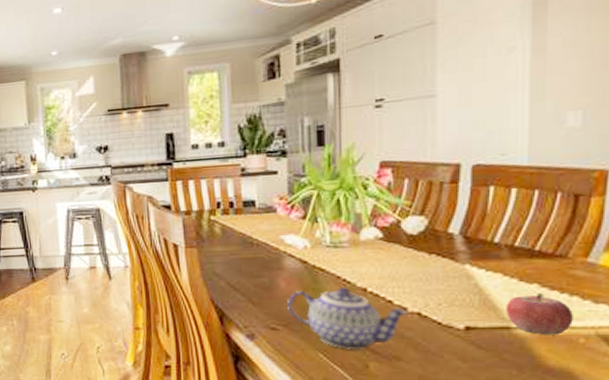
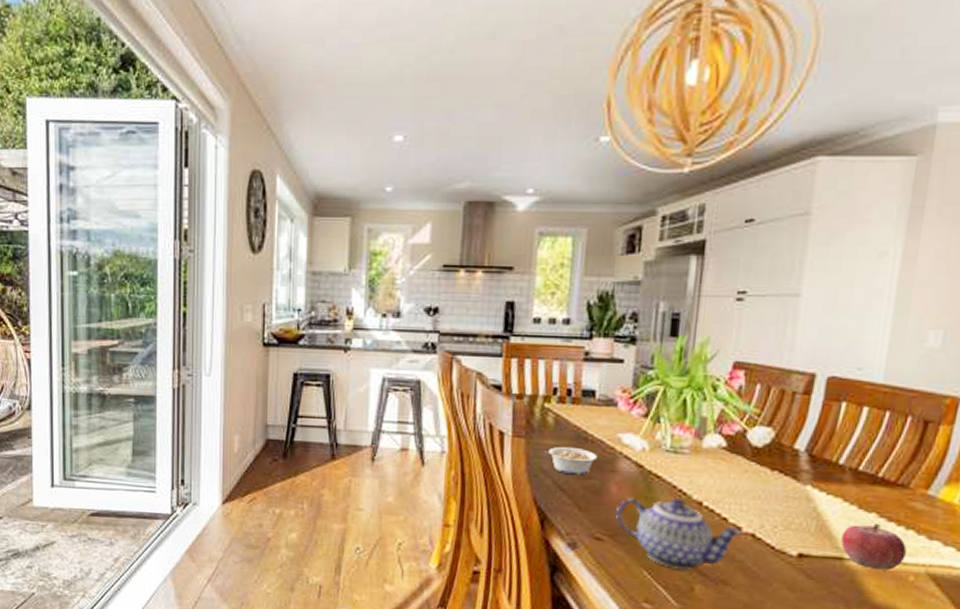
legume: none [215,251,263,276] -> present [544,446,597,476]

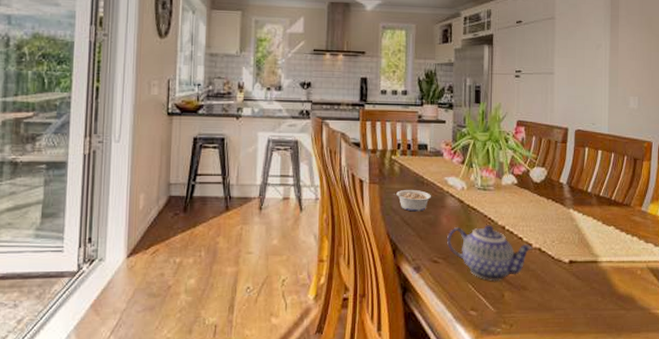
fruit: present [841,523,907,570] -> none [595,233,634,268]

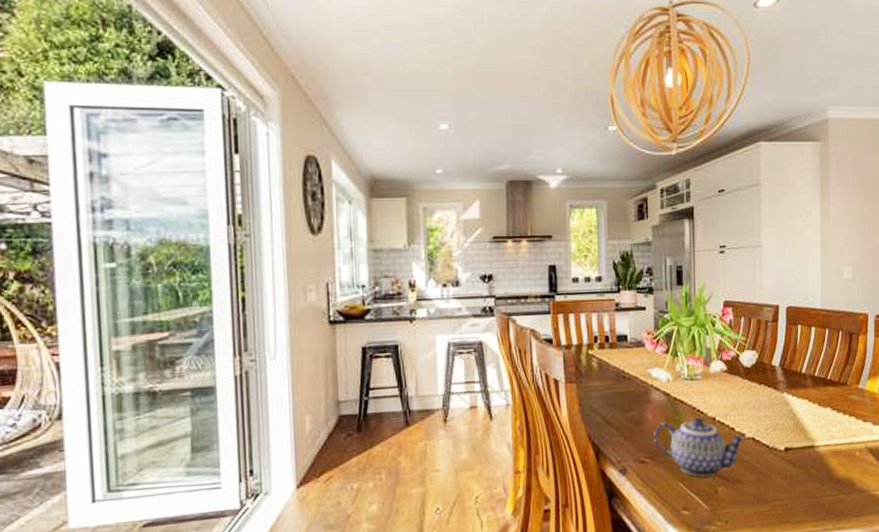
legume: present [393,189,431,212] -> none [592,385,634,410]

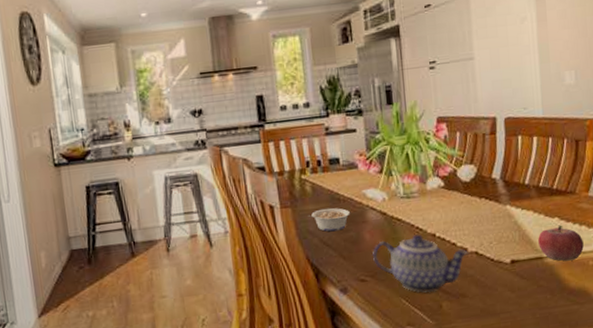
legume: none [592,385,634,410] -> present [308,208,350,232]
fruit: none [811,415,852,451] -> present [538,225,584,261]

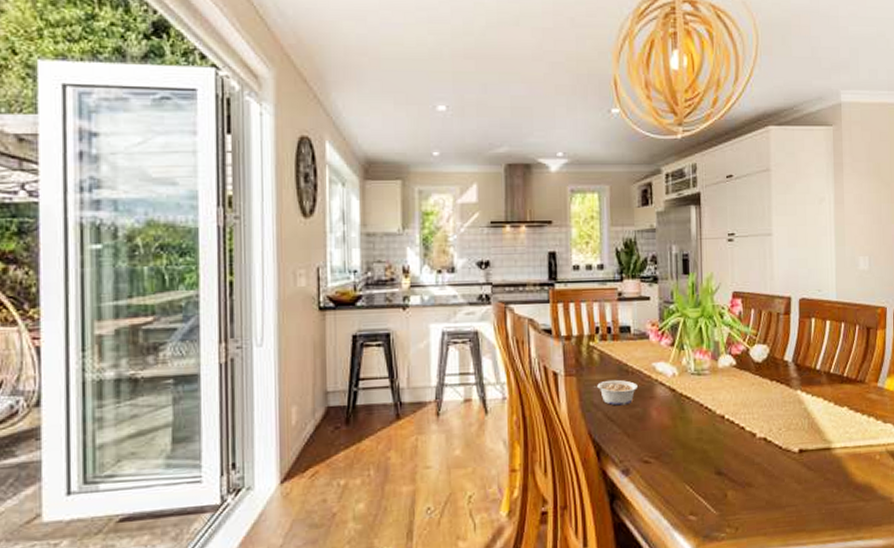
teapot: present [372,234,470,293] -> none [657,415,759,480]
fruit: present [538,225,584,261] -> none [827,415,871,454]

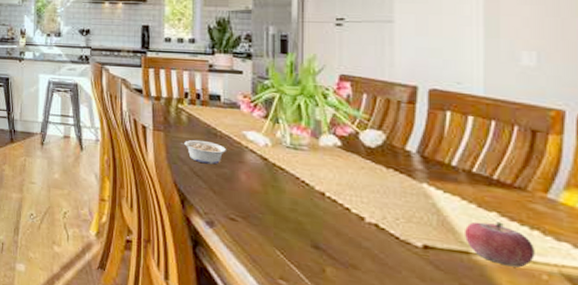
fruit: none [827,415,871,454] -> present [465,221,535,268]

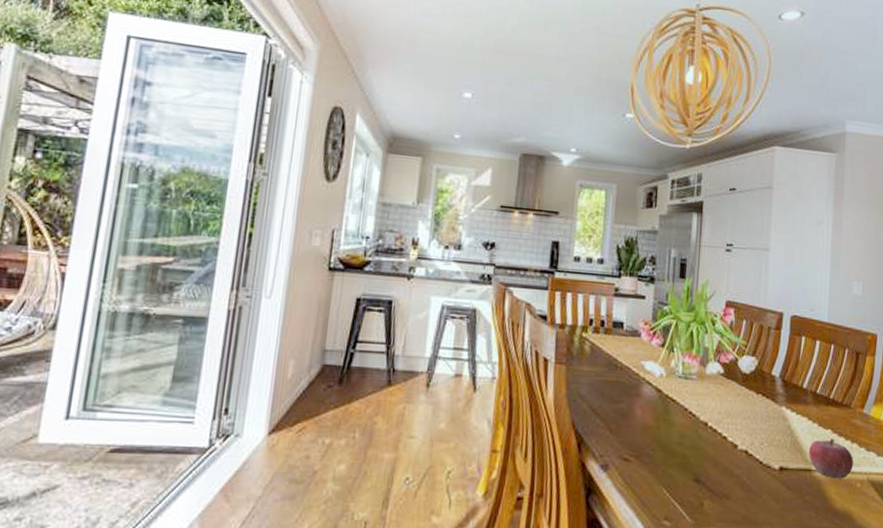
legume: present [180,139,226,165] -> none [581,372,625,400]

